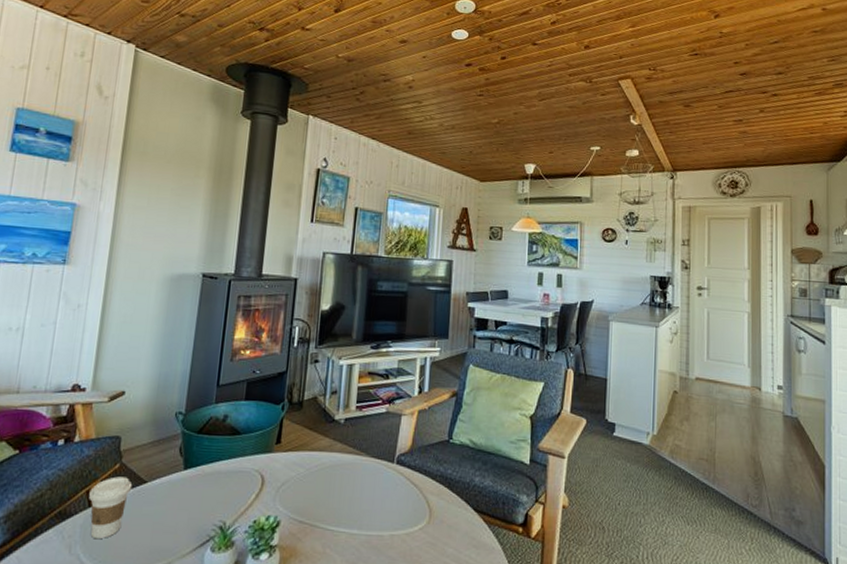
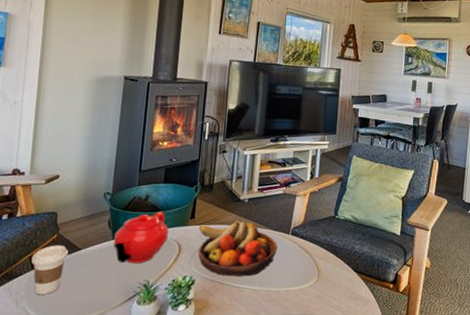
teapot: none [185,434,250,500] -> present [114,211,169,263]
fruit bowl: none [284,444,381,517] -> present [198,219,278,276]

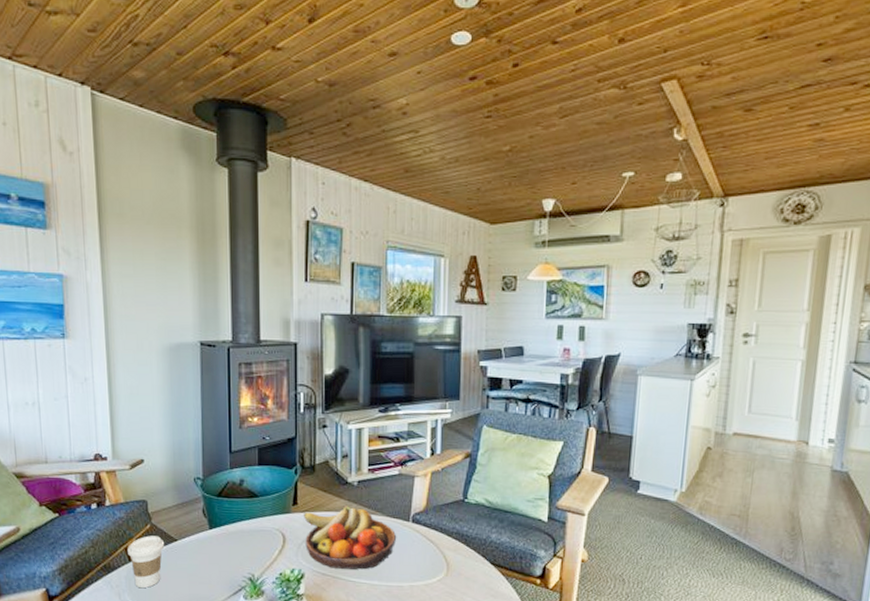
teapot: present [114,211,169,263] -> none [211,497,269,555]

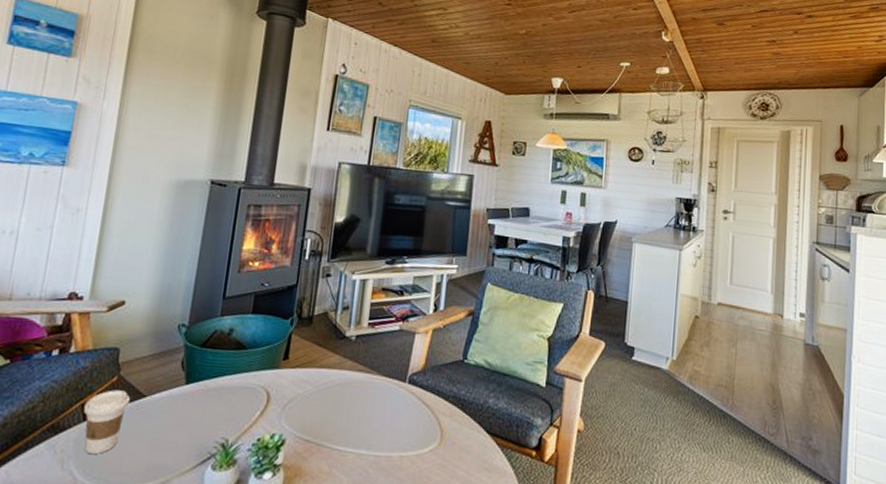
fruit bowl: present [304,504,397,570] -> none [291,361,391,436]

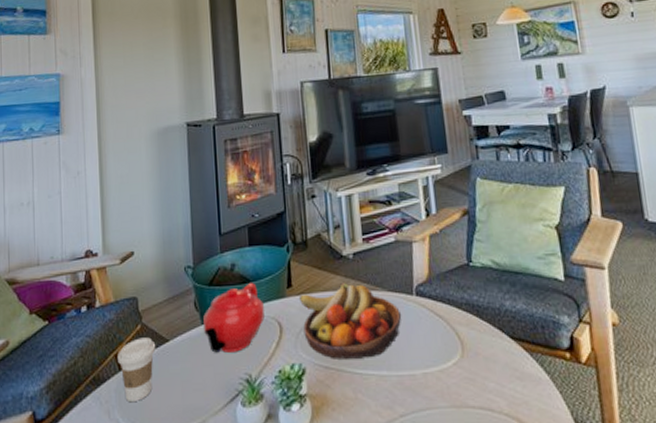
teapot: none [186,349,256,416] -> present [203,282,265,353]
fruit bowl: none [291,361,391,436] -> present [300,281,402,359]

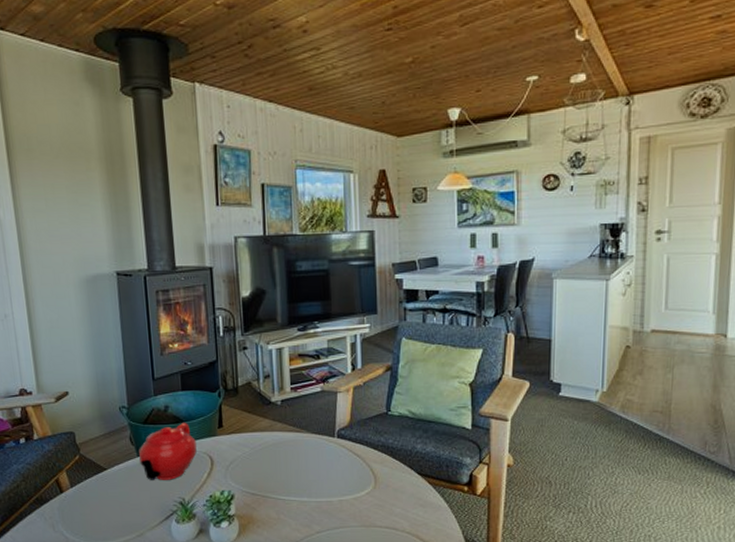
coffee cup: present [118,337,156,403] -> none [58,466,95,519]
fruit bowl: present [300,281,402,359] -> none [230,424,323,488]

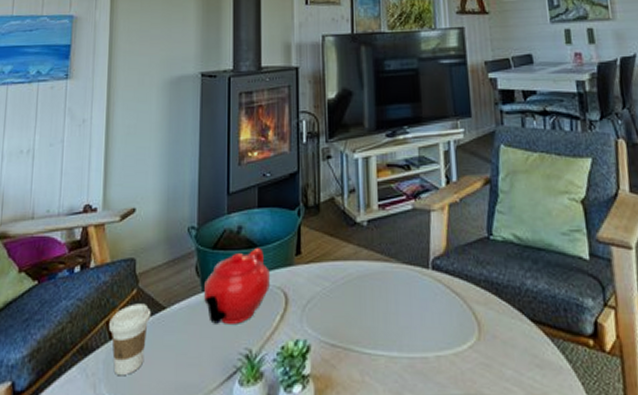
coffee cup: none [58,466,95,519] -> present [109,304,152,376]

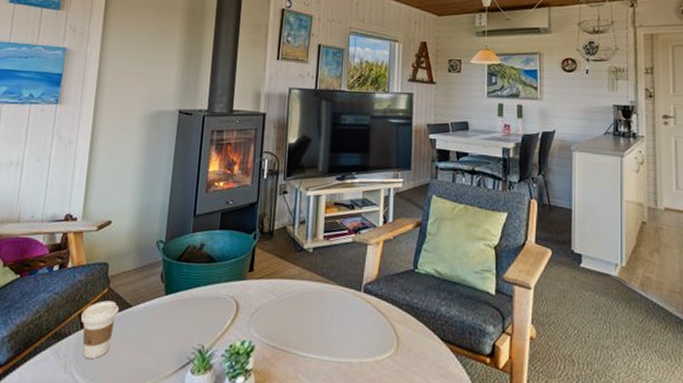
teapot: present [204,247,270,324] -> none [166,262,225,324]

